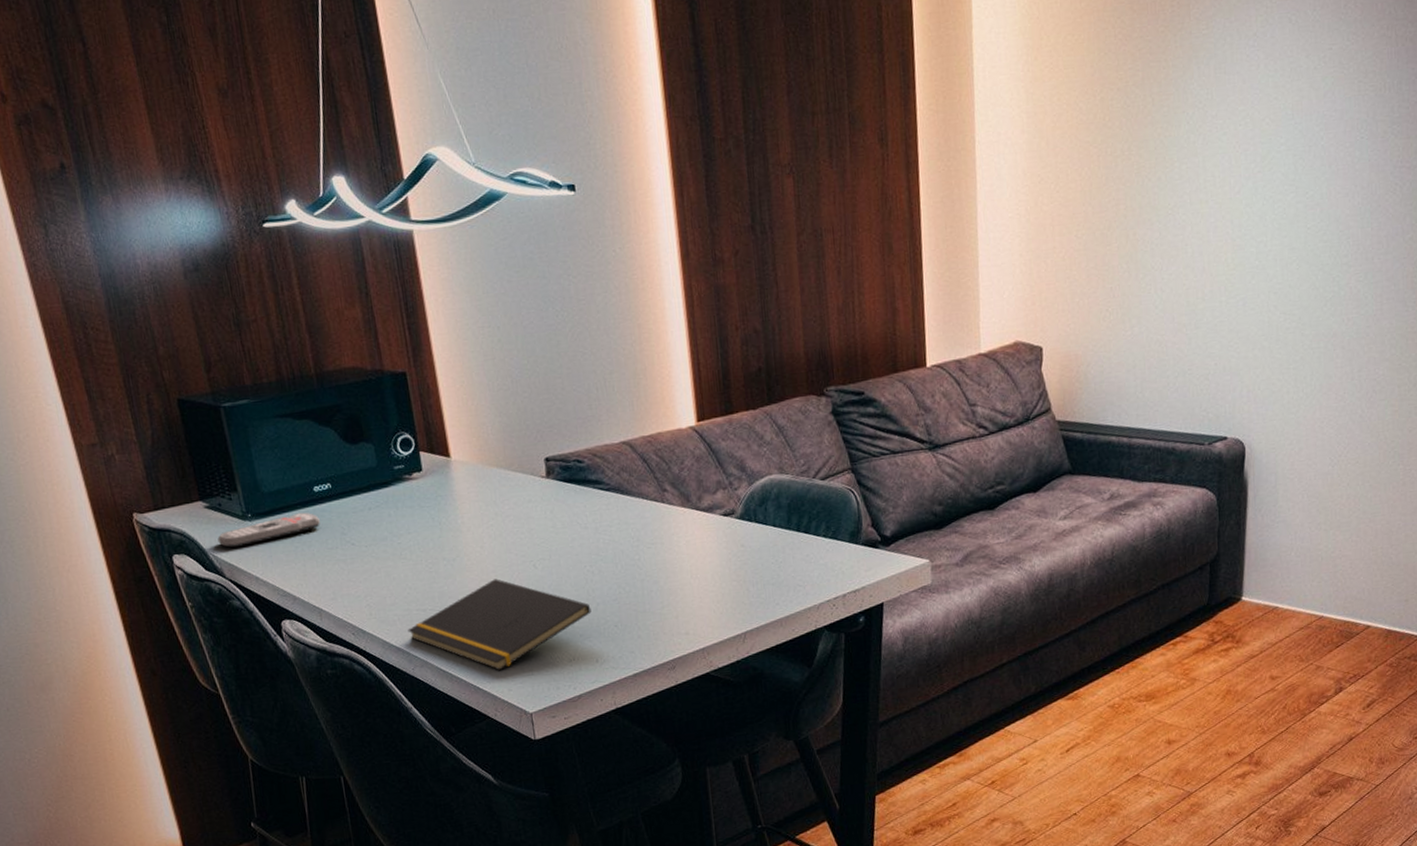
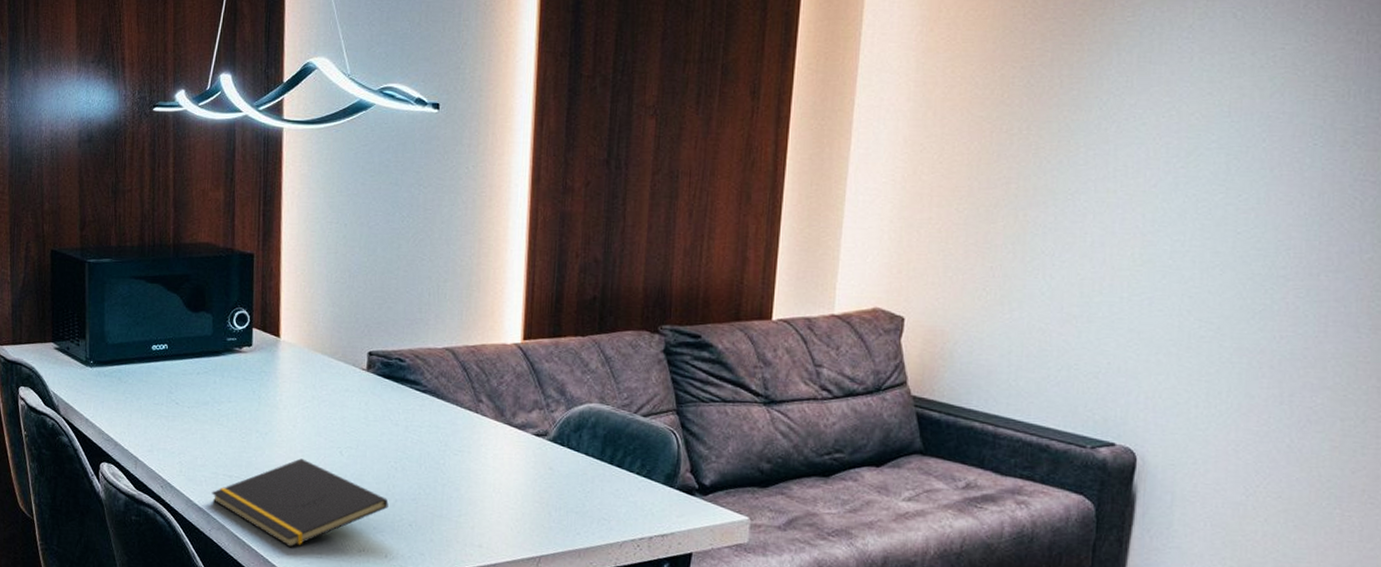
remote control: present [217,512,320,548] -> none [60,366,152,389]

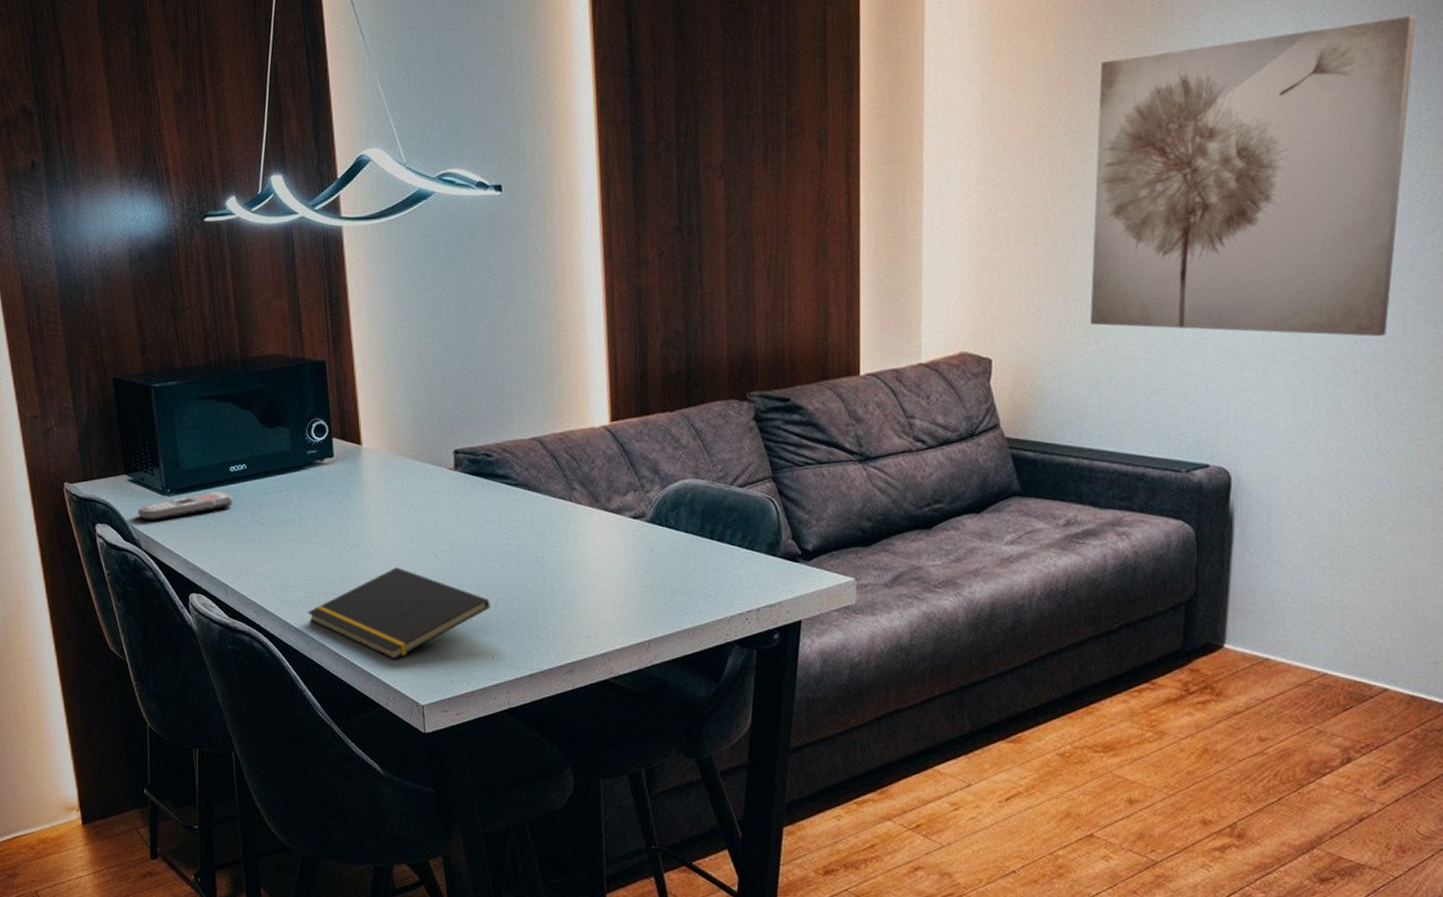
remote control: none [60,366,152,389] -> present [137,490,233,520]
wall art: none [1005,22,1360,334] -> present [1089,15,1416,337]

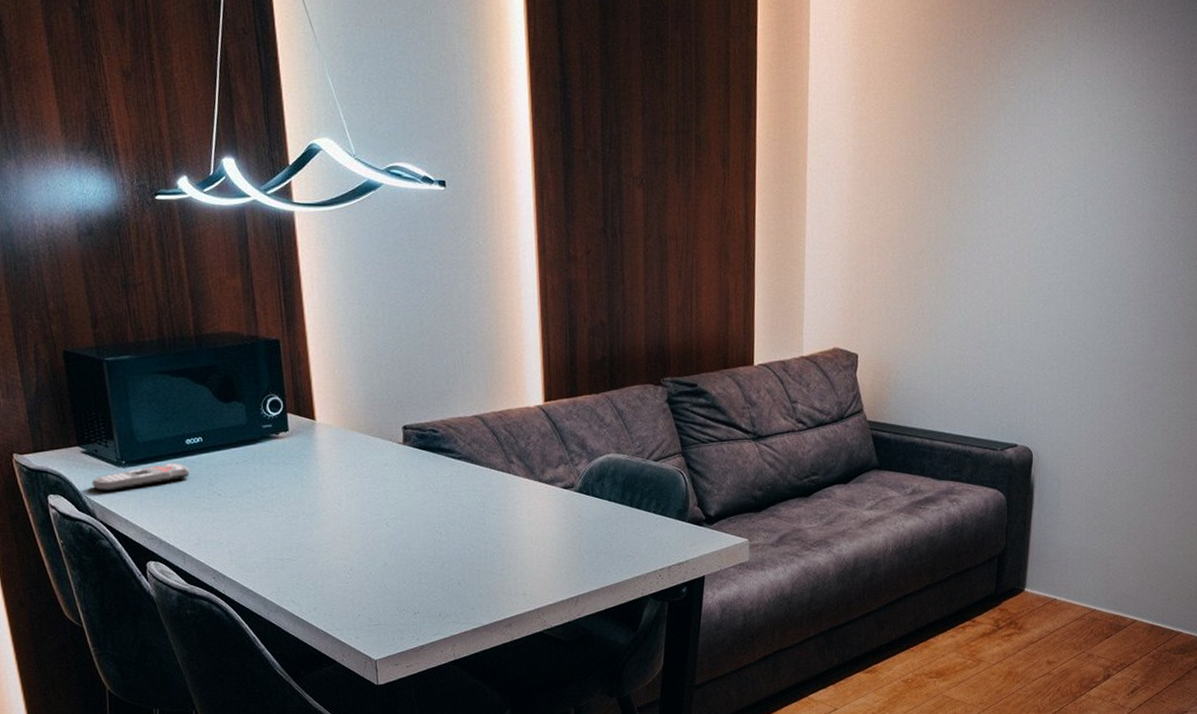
notepad: present [307,567,491,660] -> none [265,534,437,620]
wall art: present [1089,15,1416,337] -> none [932,88,1171,344]

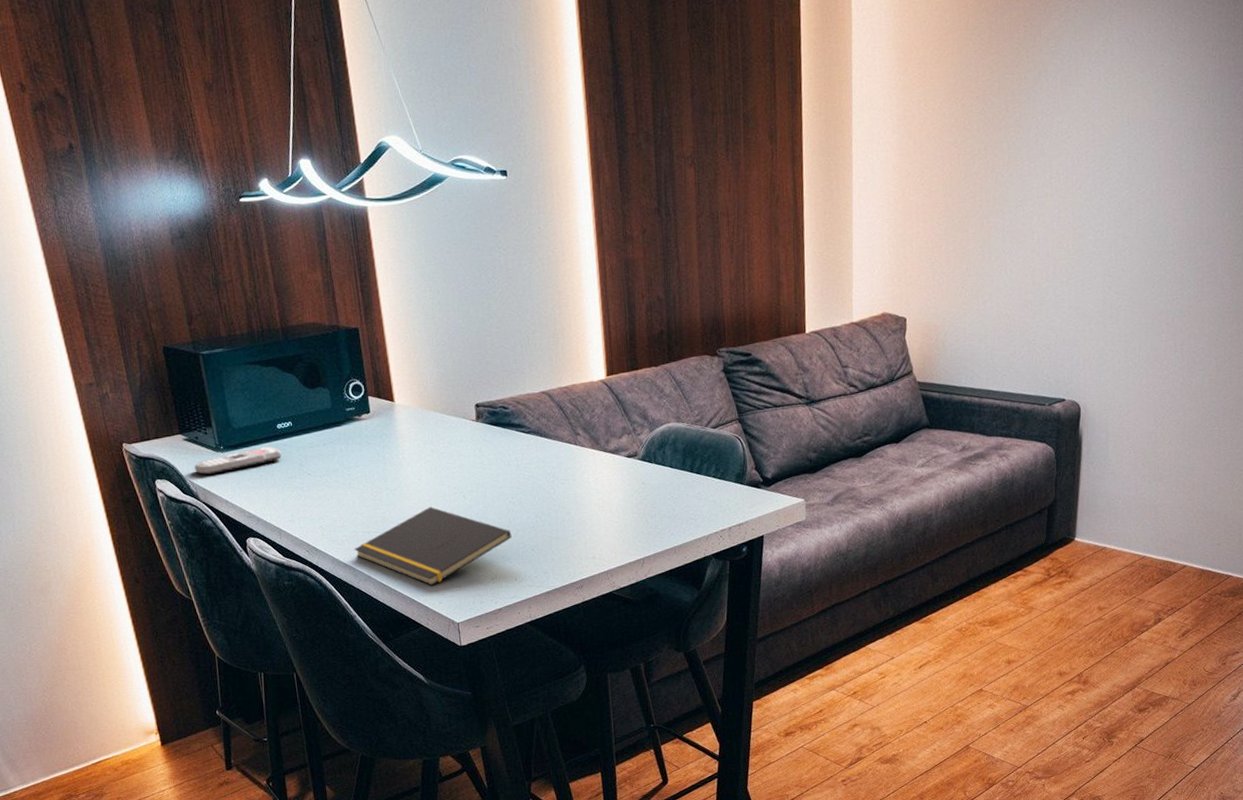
notepad: none [265,534,437,620] -> present [354,507,512,586]

